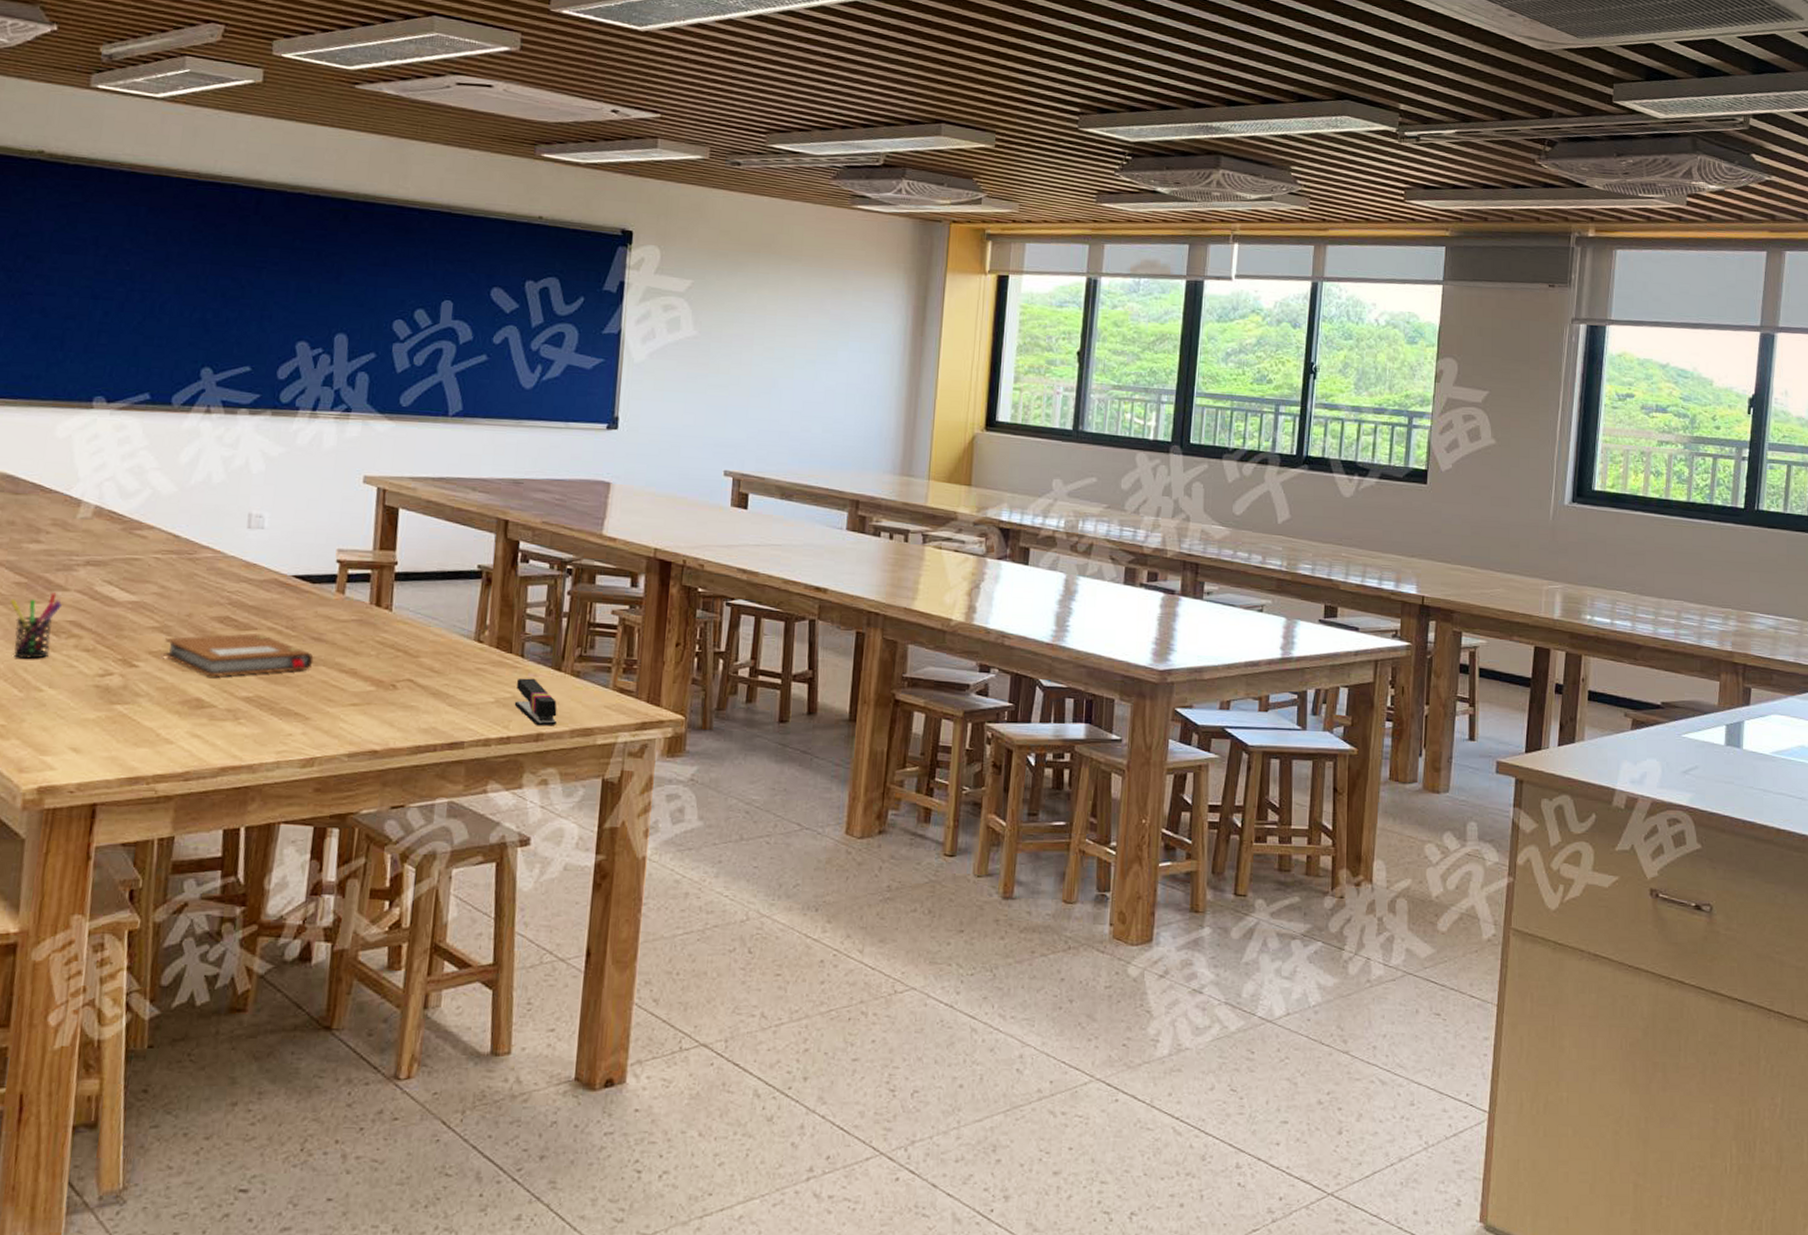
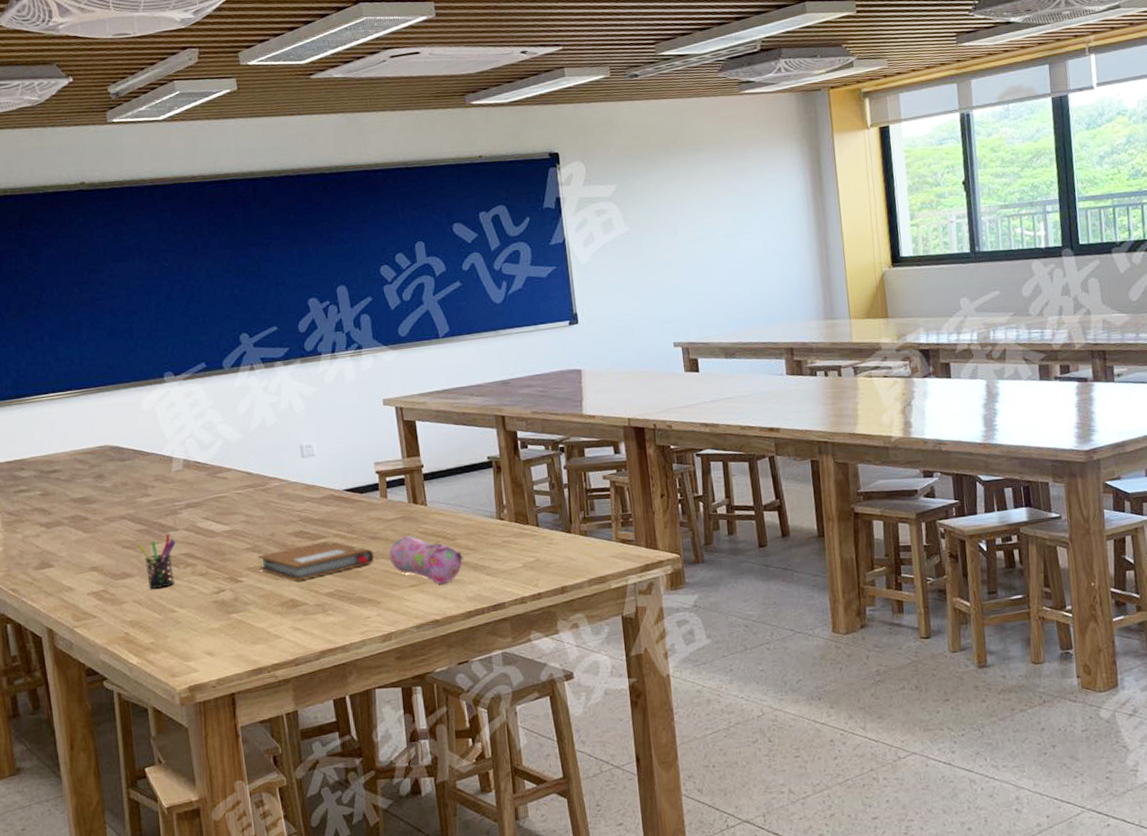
pencil case: none [331,643,425,708] -> present [389,535,464,584]
stapler: present [514,678,557,726] -> none [538,542,577,581]

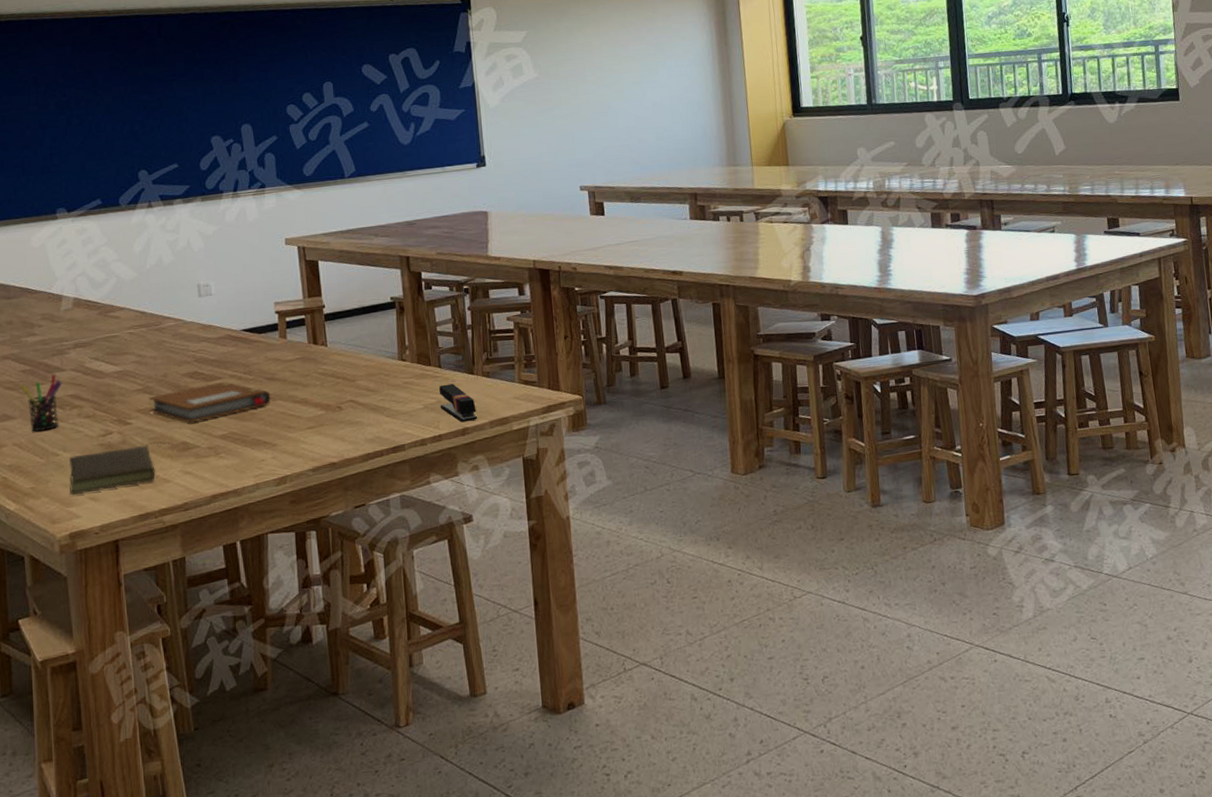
book: none [185,598,282,651] -> present [68,441,173,496]
pencil case: present [389,535,464,584] -> none [286,376,364,426]
stapler: none [538,542,577,581] -> present [439,383,478,423]

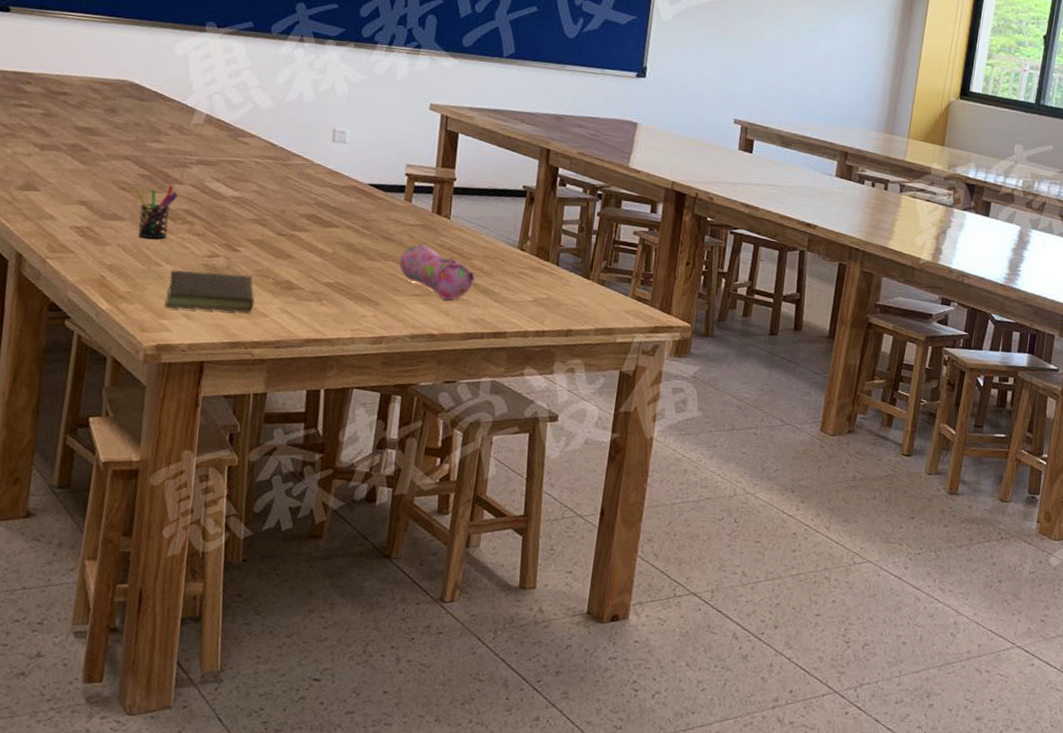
notebook: present [149,381,271,423] -> none [260,228,384,265]
pencil case: none [286,376,364,426] -> present [399,244,476,301]
stapler: present [439,383,478,423] -> none [549,282,585,324]

